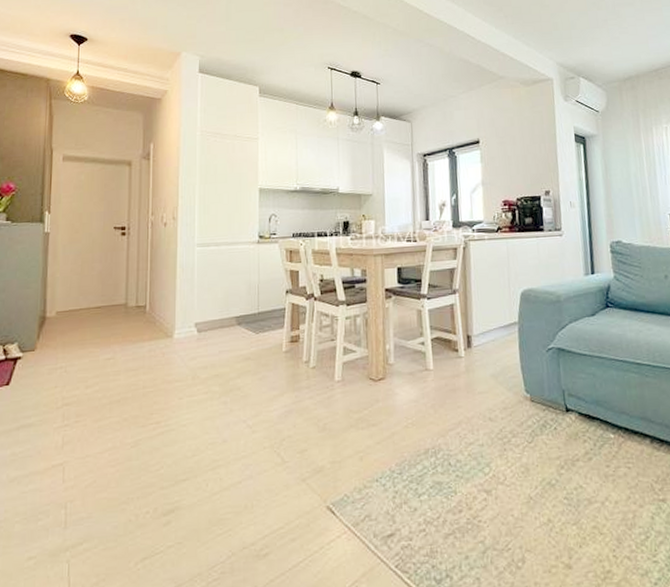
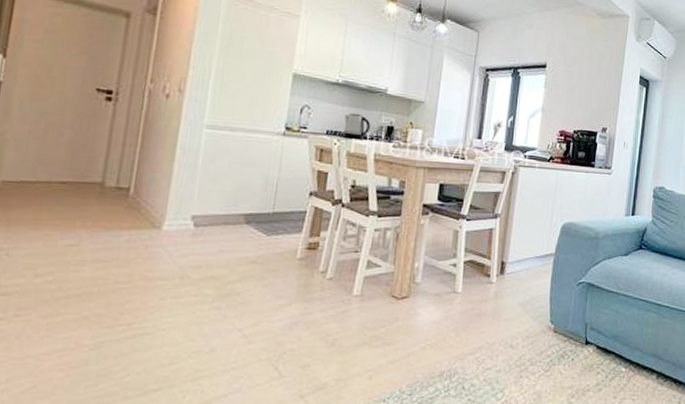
kettle: none [306,214,328,239] -> present [343,113,370,140]

